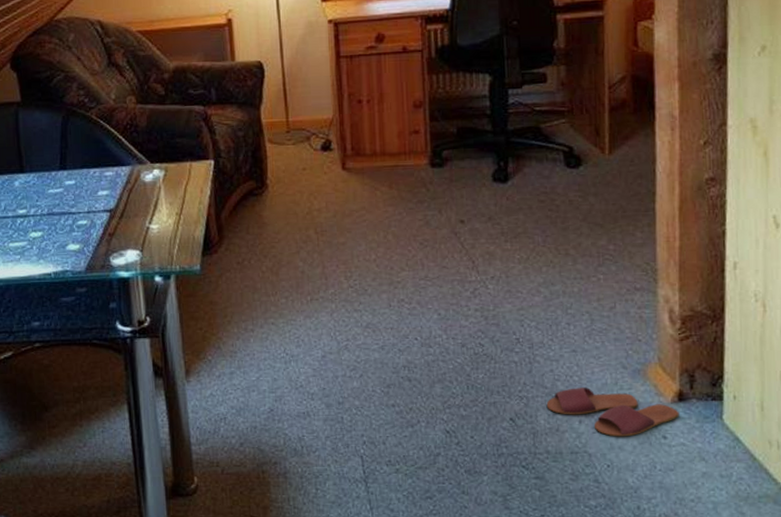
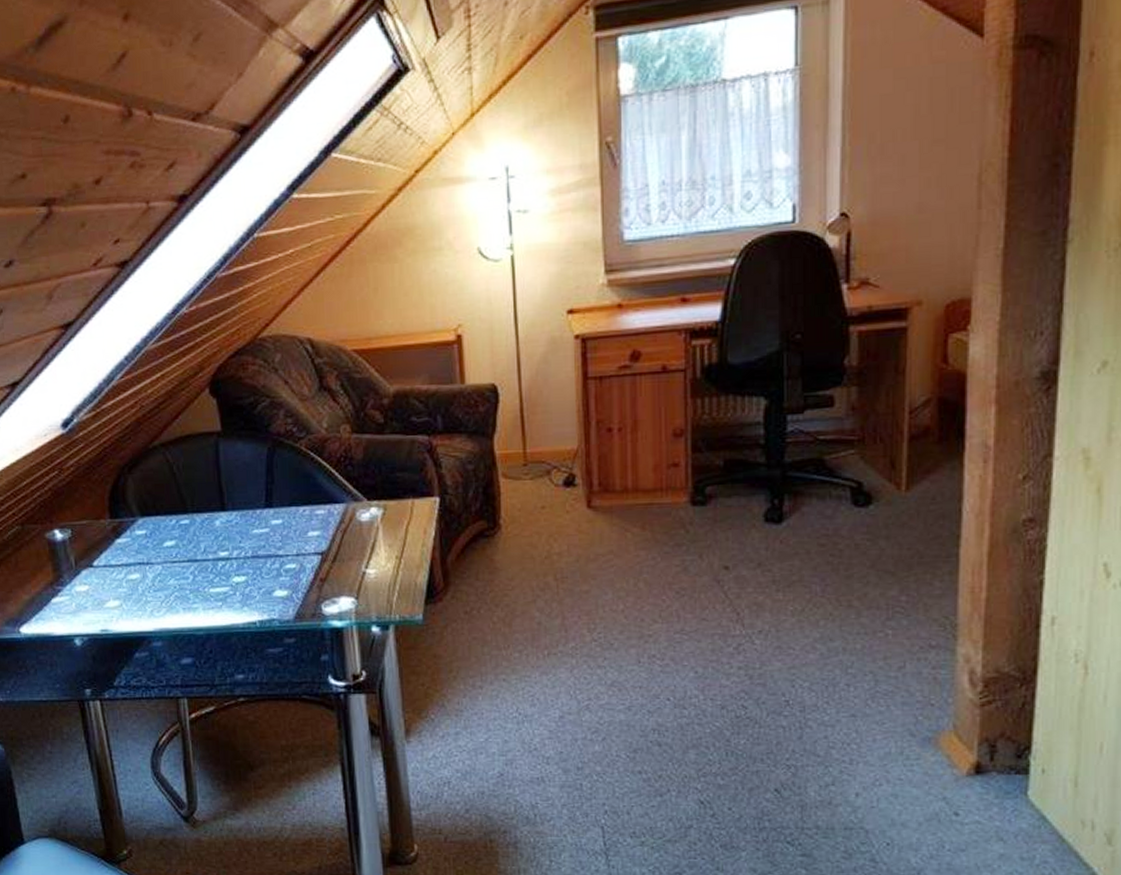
slippers: present [546,388,679,437] -> none [818,757,975,813]

